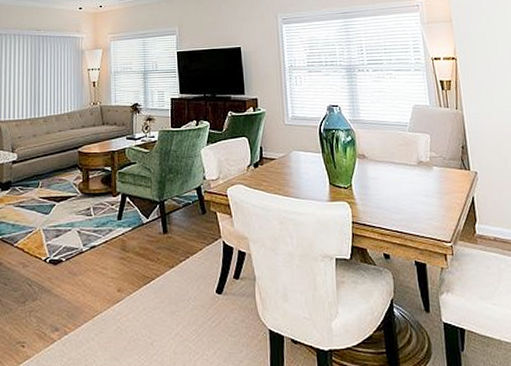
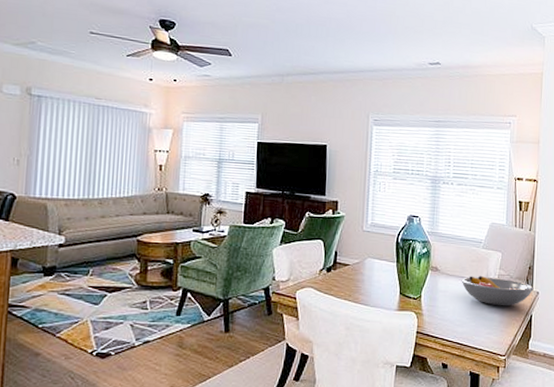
fruit bowl: none [391,160,471,190] -> present [461,276,534,306]

